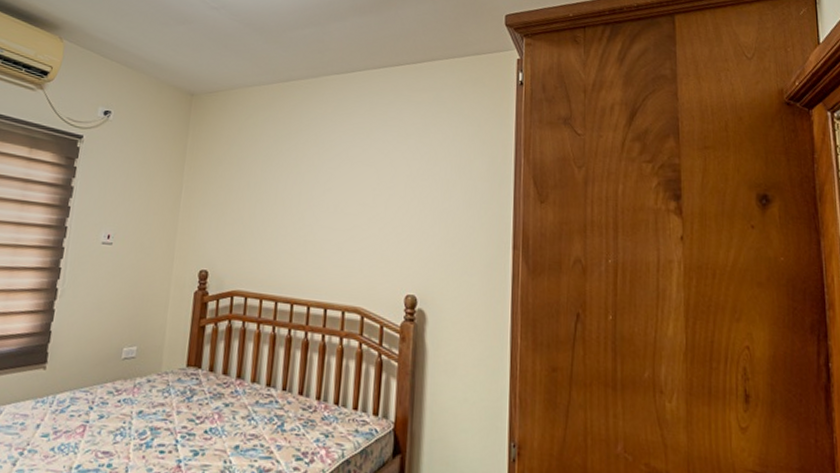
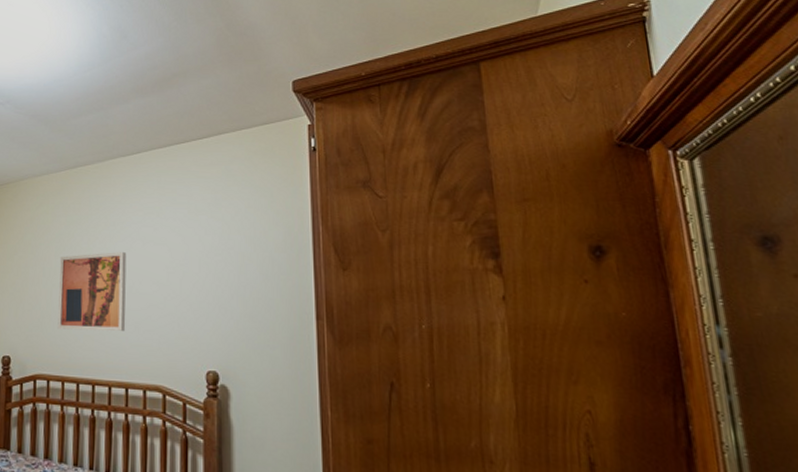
wall art: none [259,170,334,251] -> present [57,252,127,332]

